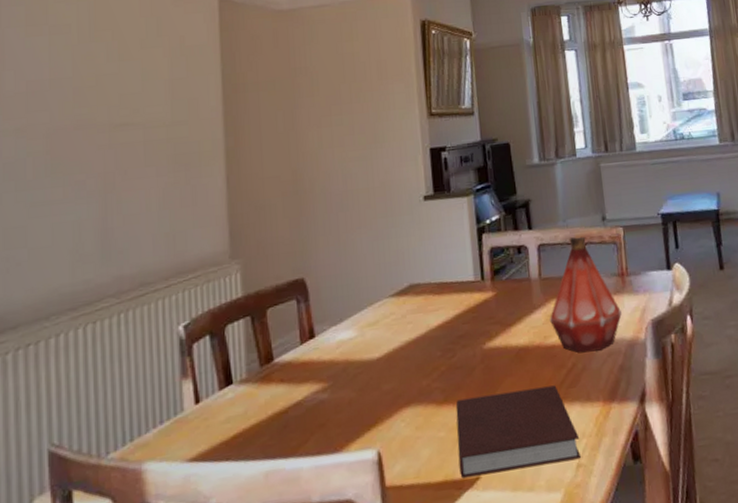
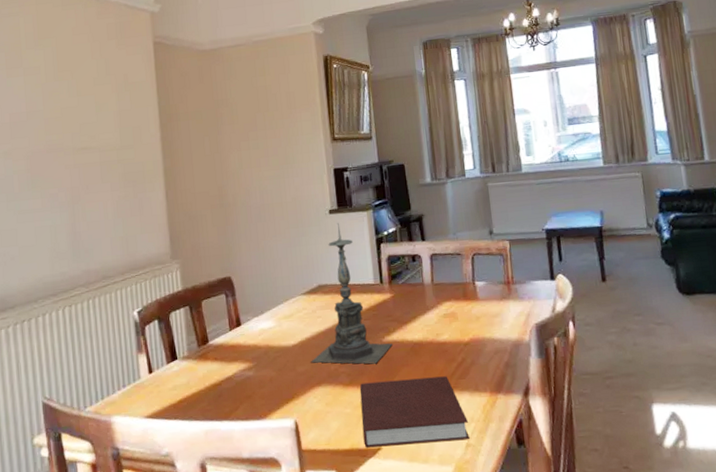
candle holder: none [399,211,496,379] -> present [311,223,394,364]
bottle: present [550,236,622,353] -> none [441,248,508,350]

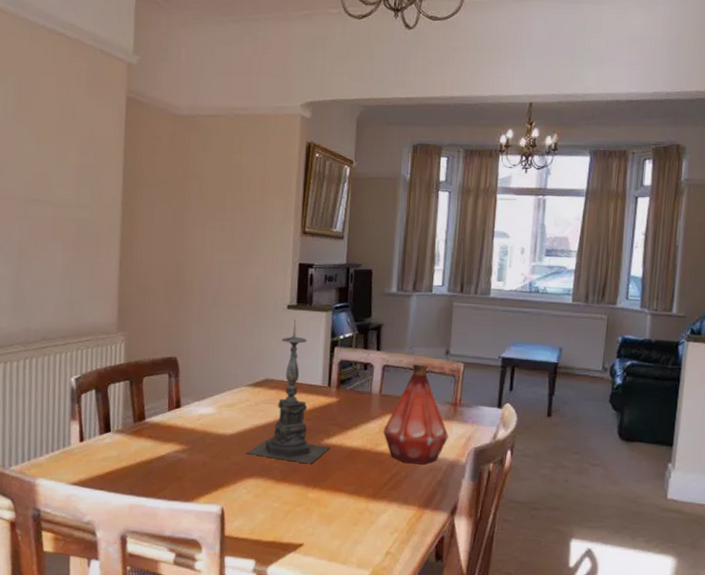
notebook: present [359,376,470,448] -> none [286,480,392,547]
bottle: none [441,248,508,350] -> present [383,364,448,465]

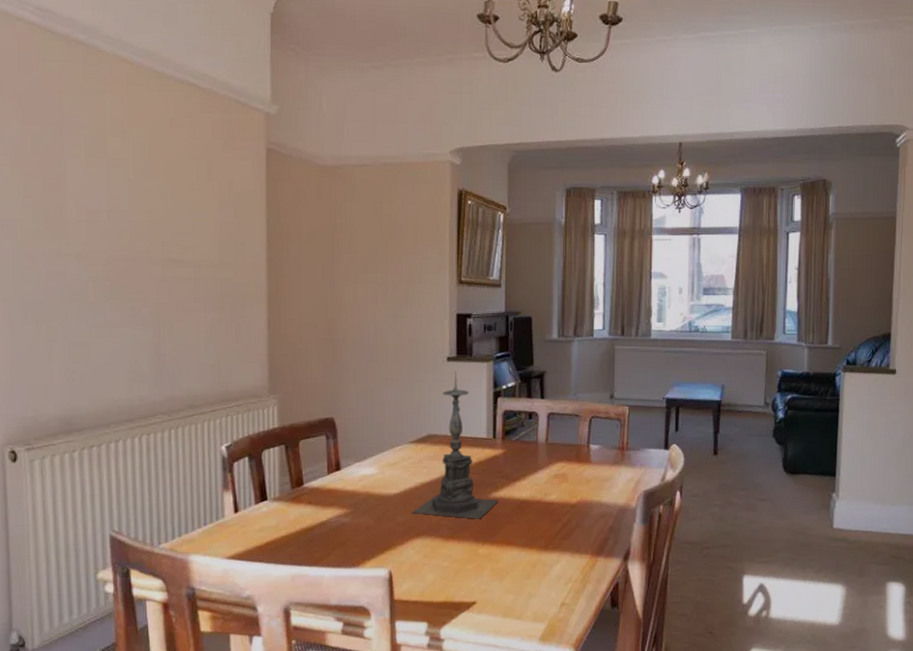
bottle: present [383,364,448,465] -> none [552,410,617,512]

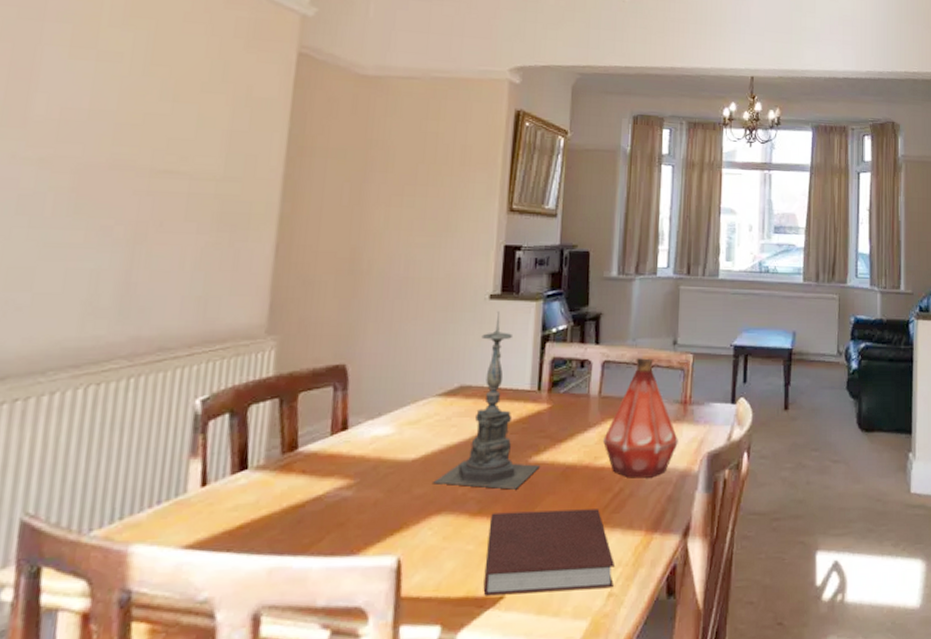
notebook: none [459,536,565,602] -> present [483,509,614,596]
bottle: none [552,410,617,512] -> present [603,358,678,479]

